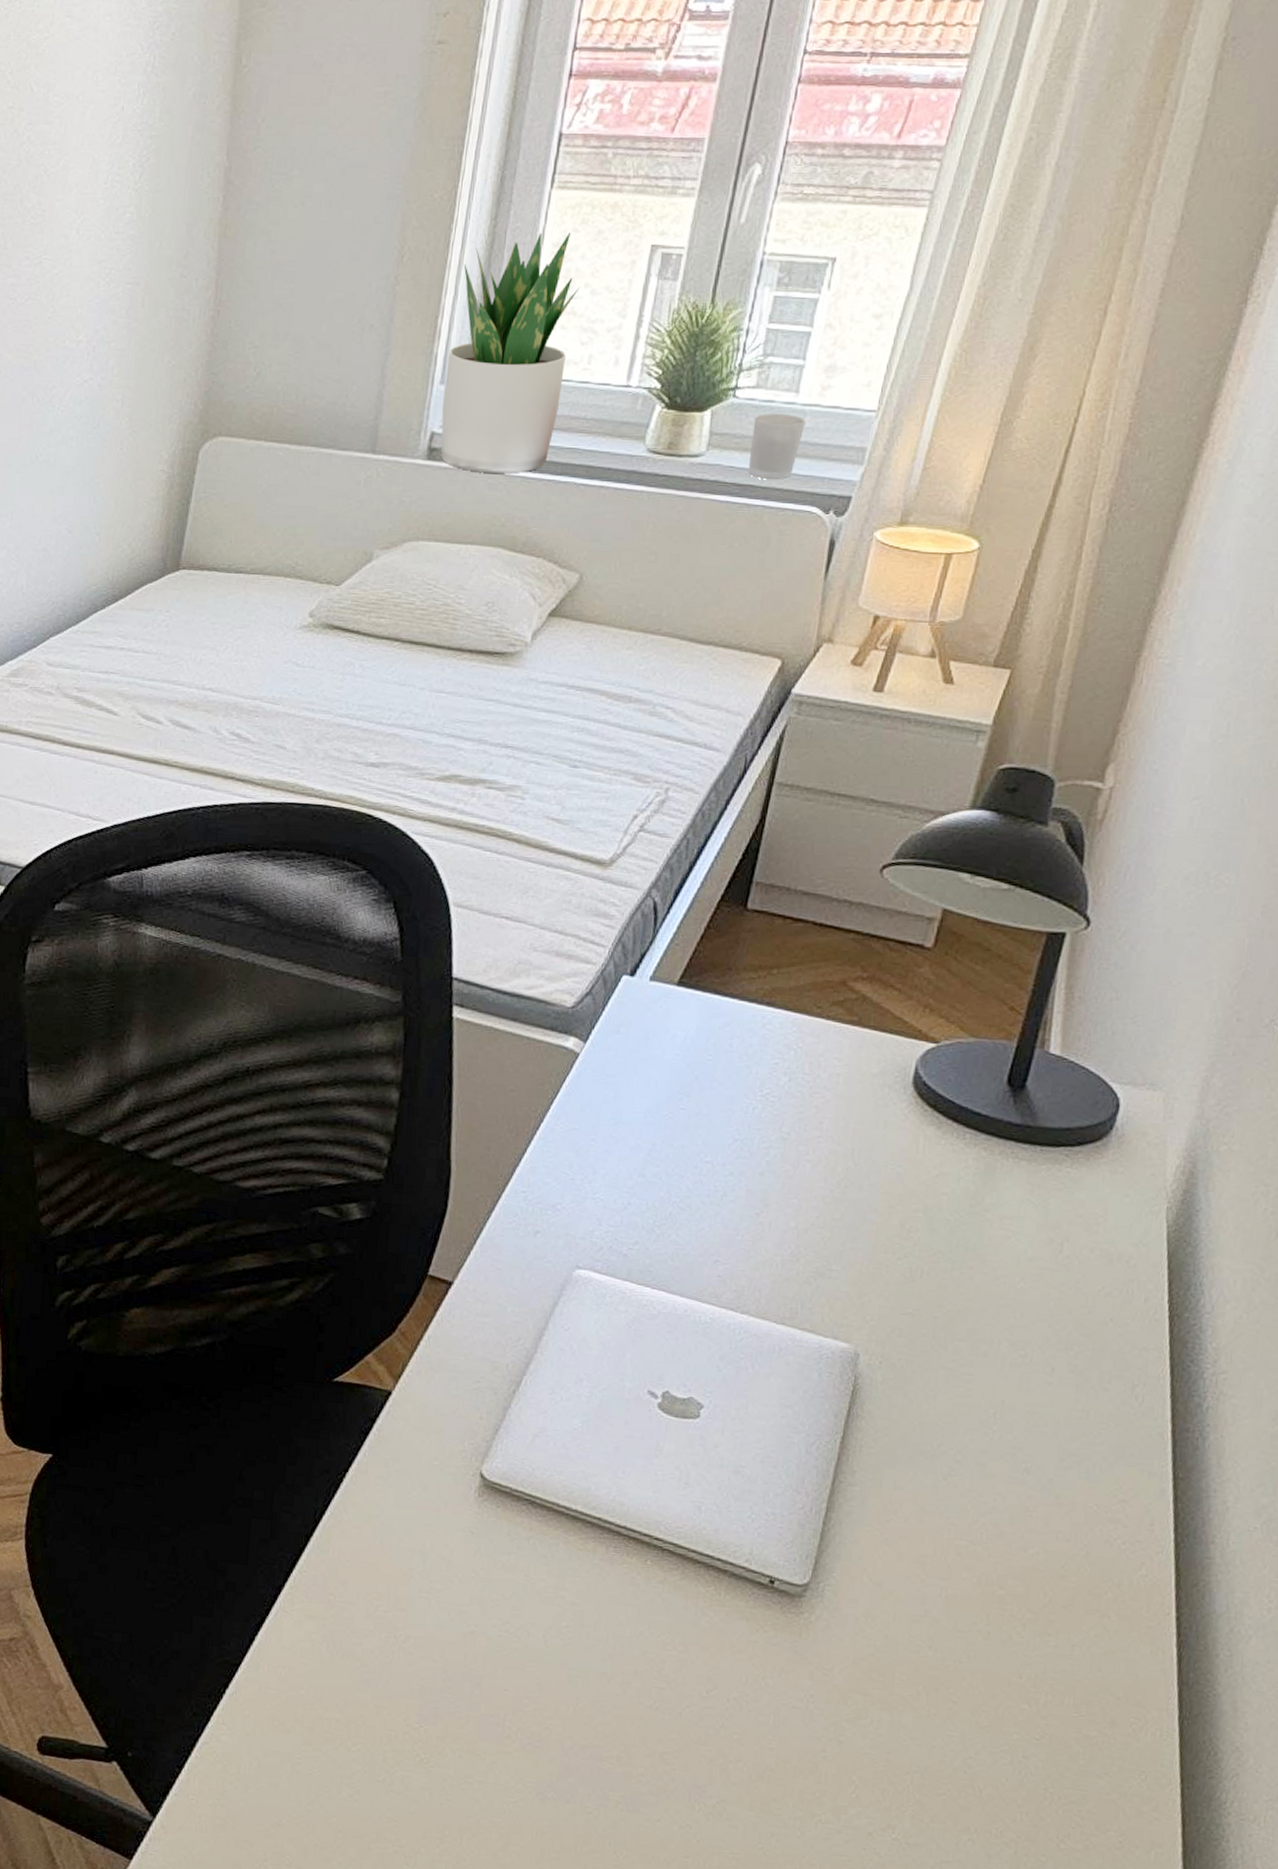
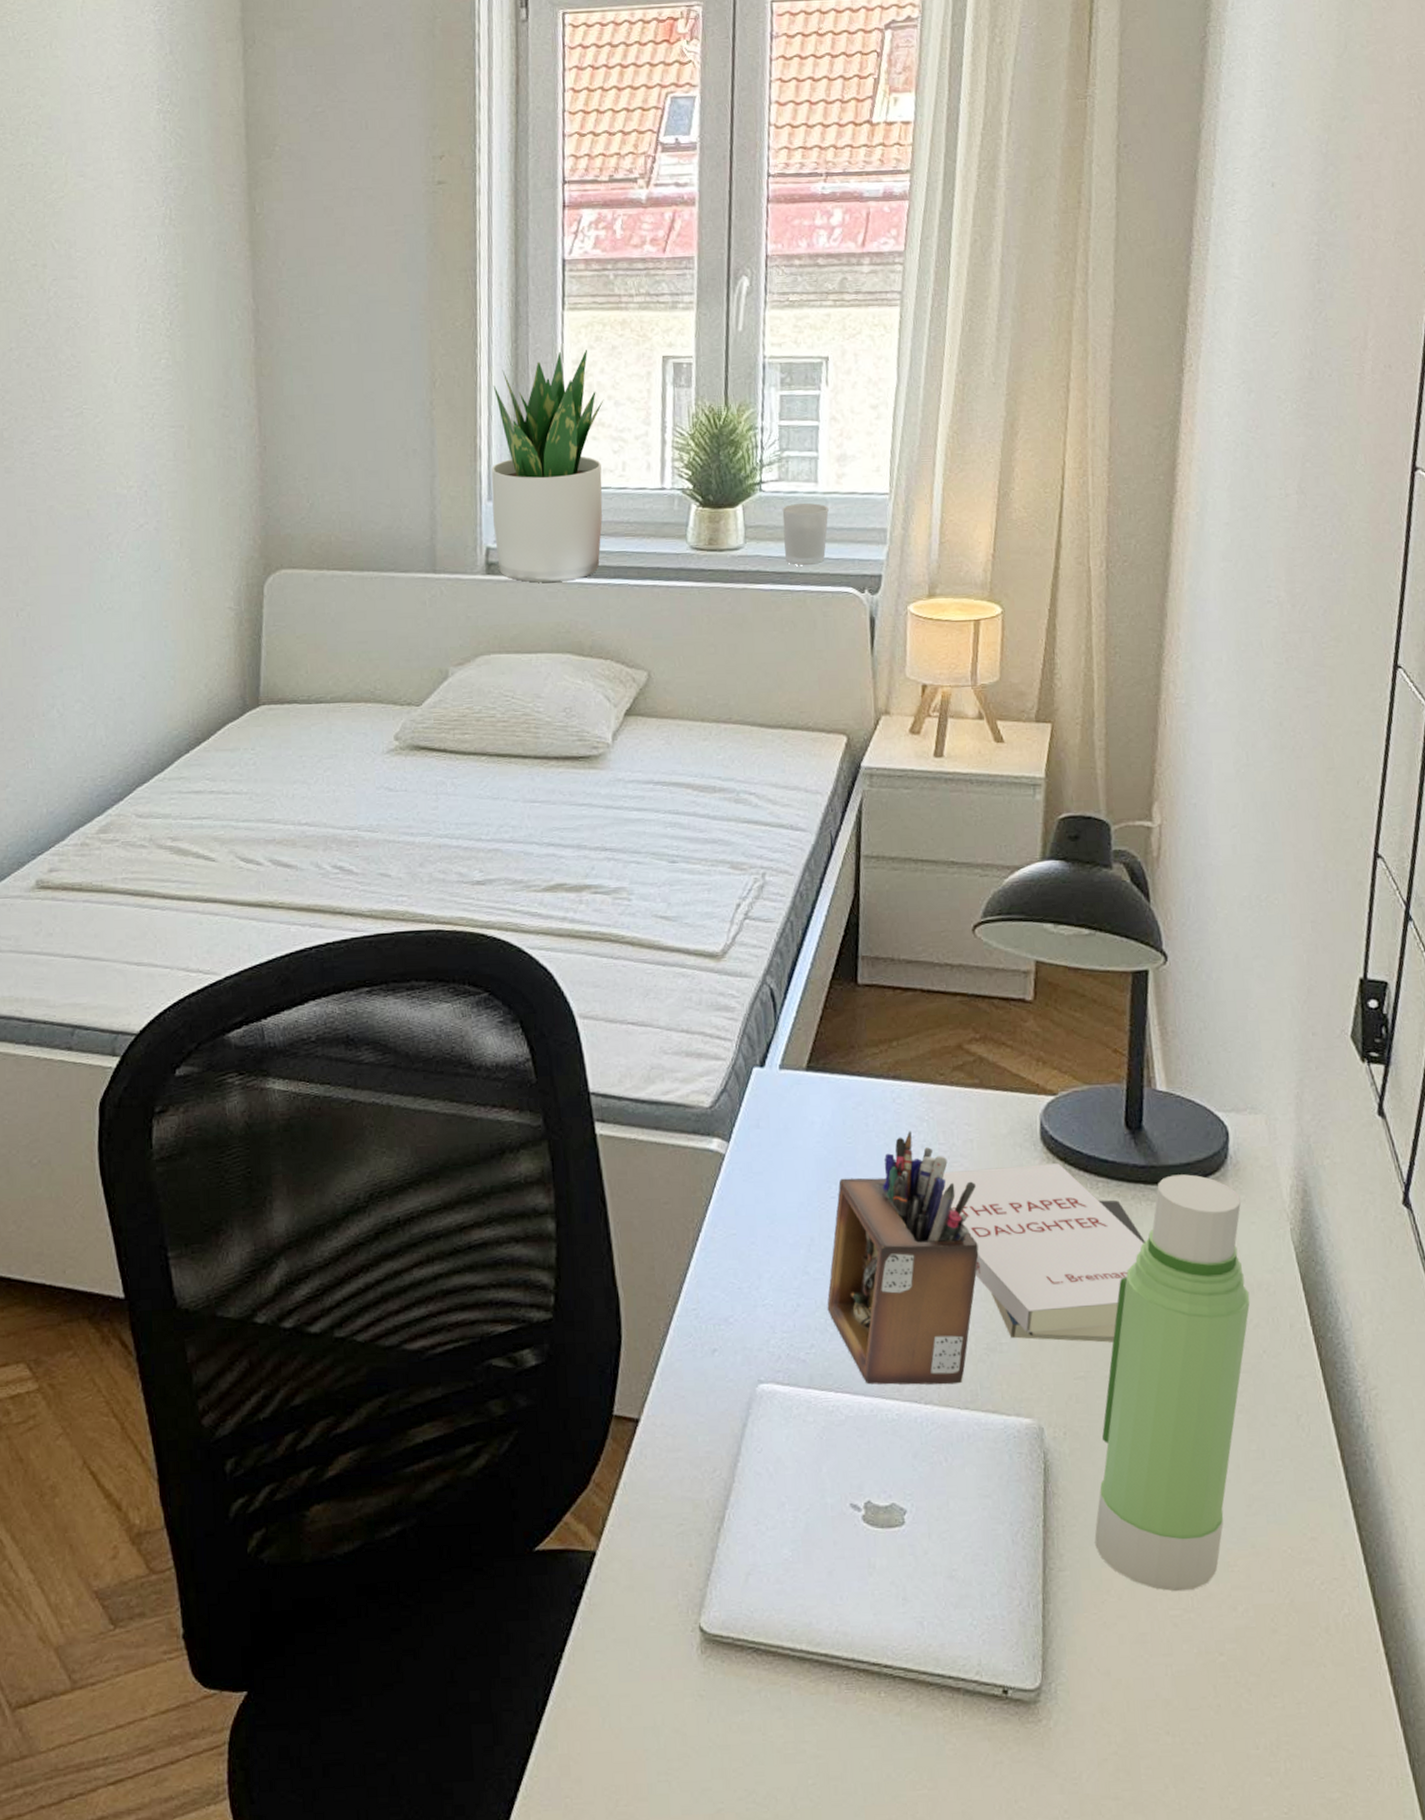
desk organizer: none [657,1057,834,1301] -> present [827,1131,979,1385]
books: none [797,1101,1005,1286] -> present [942,1163,1145,1343]
water bottle: none [891,1137,1118,1526] -> present [1094,1174,1251,1592]

